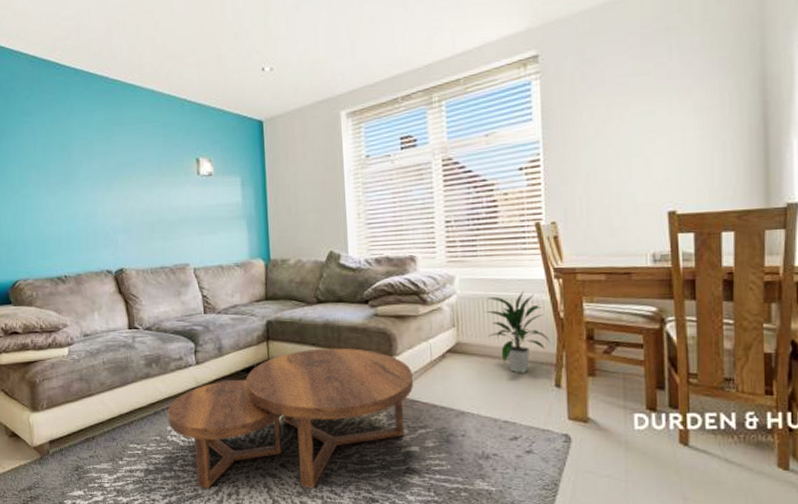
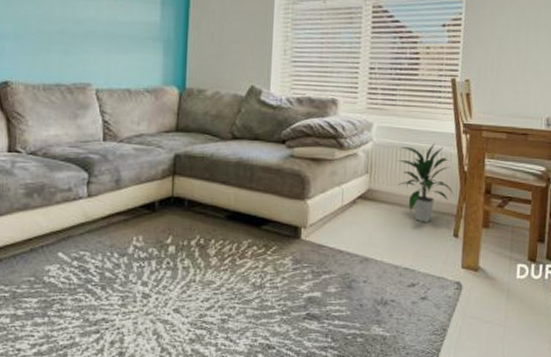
coffee table: present [168,348,413,489] -> none [47,187,322,337]

